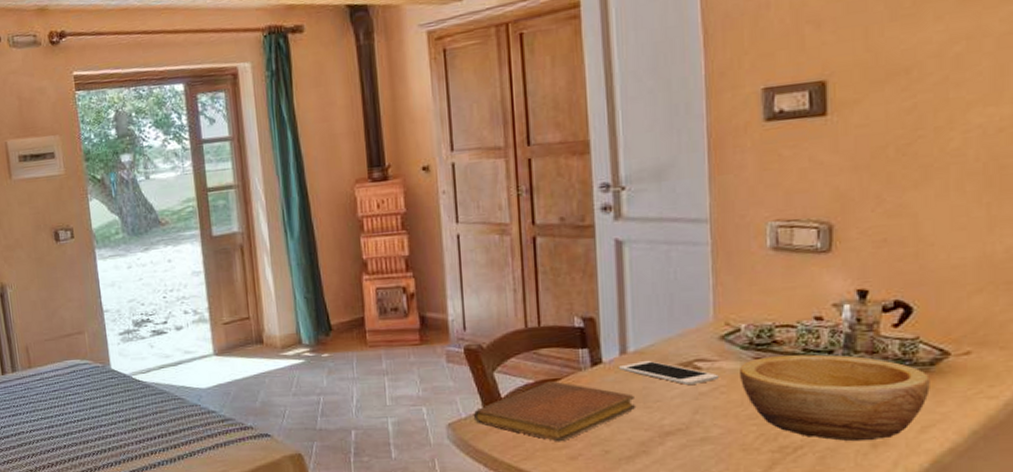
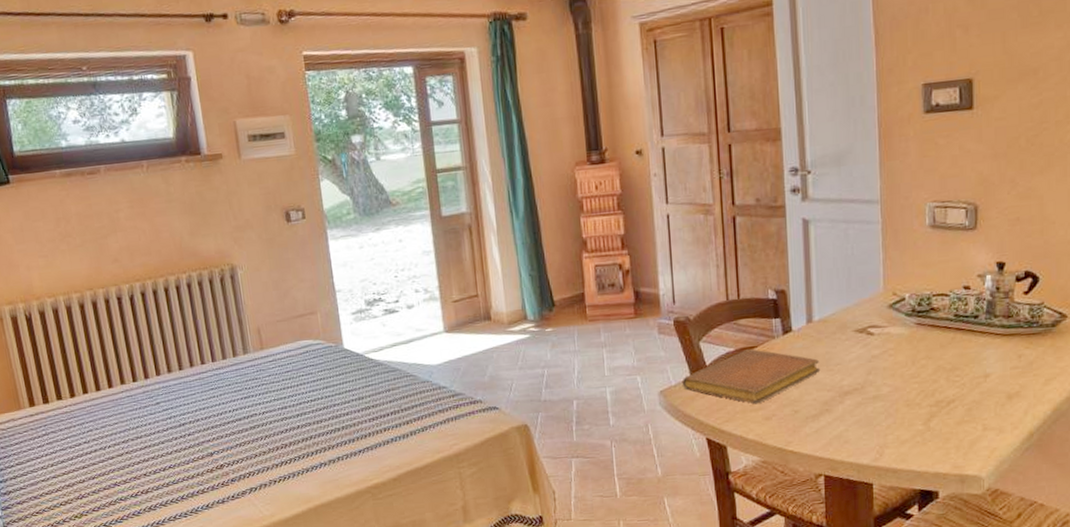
cell phone: present [619,361,719,386] -> none [806,328,888,350]
bowl: present [740,354,930,442] -> none [905,319,1052,395]

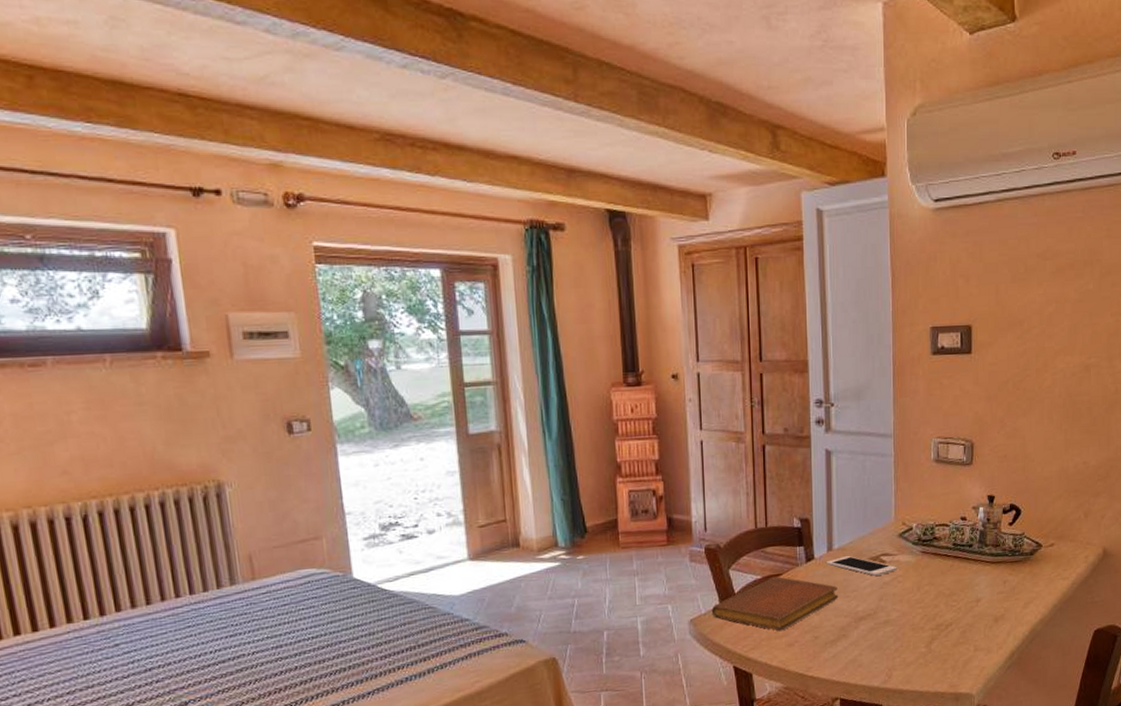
cell phone: none [806,328,888,350] -> present [827,556,897,577]

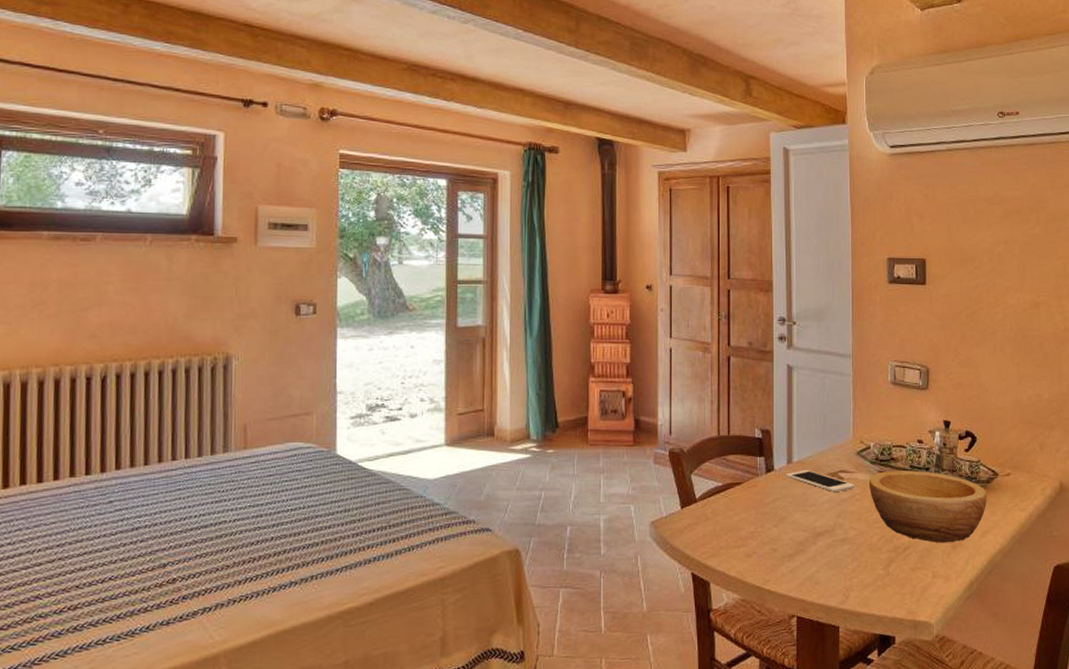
notebook: present [712,576,839,631] -> none [673,485,797,541]
bowl: none [912,548,1030,618] -> present [869,470,987,543]

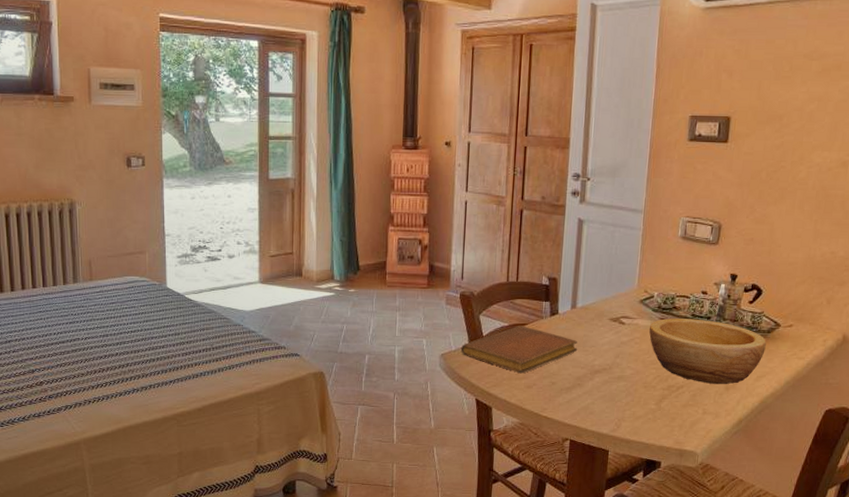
notebook: none [673,485,797,541] -> present [461,326,578,374]
cell phone: present [786,470,855,493] -> none [569,315,636,336]

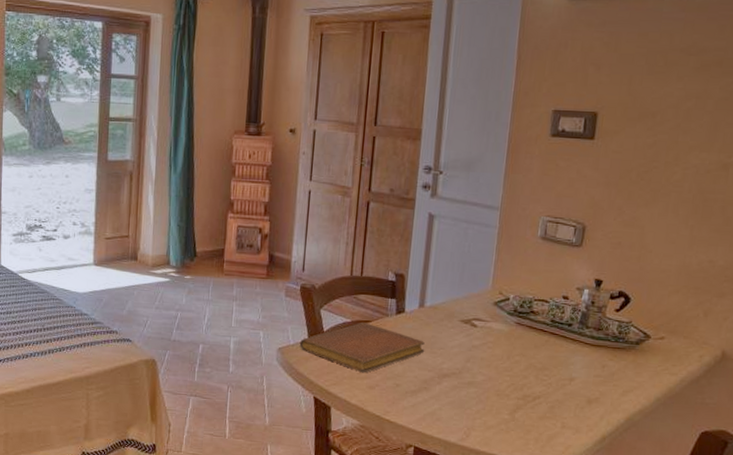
bowl: present [649,318,767,385] -> none [503,323,635,398]

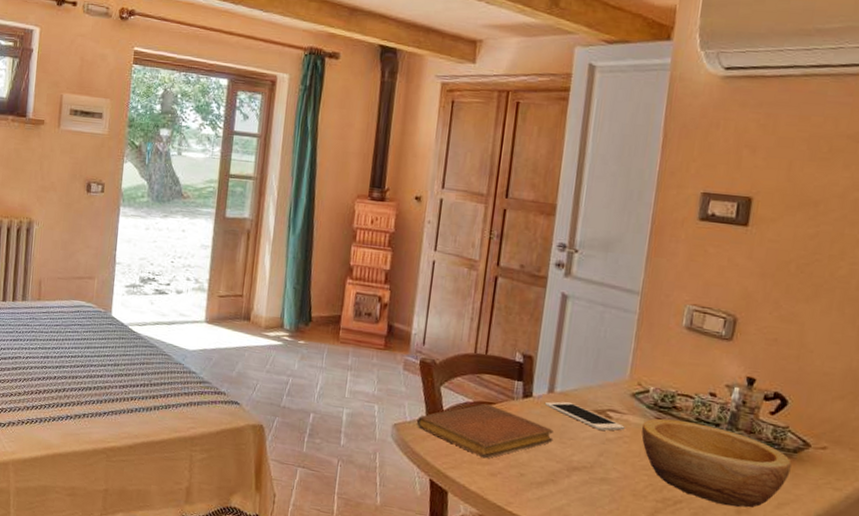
cell phone: none [417,315,489,339] -> present [545,401,625,431]
bowl: none [503,323,635,398] -> present [641,418,792,508]

